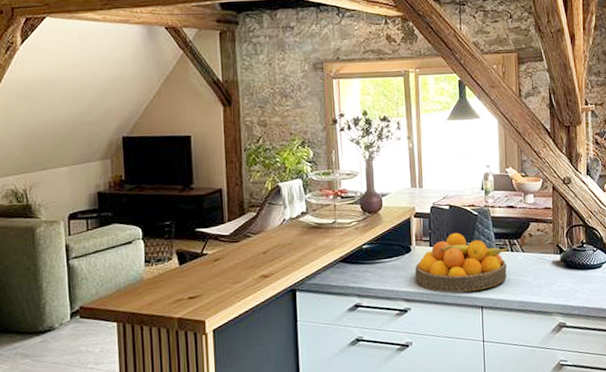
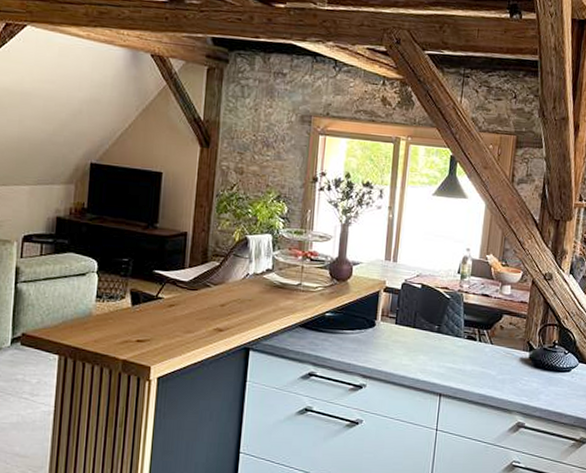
fruit bowl: present [415,233,508,293] -> none [375,314,476,377]

